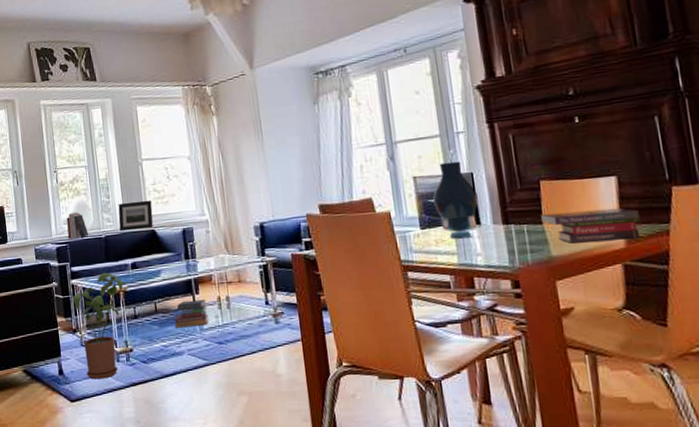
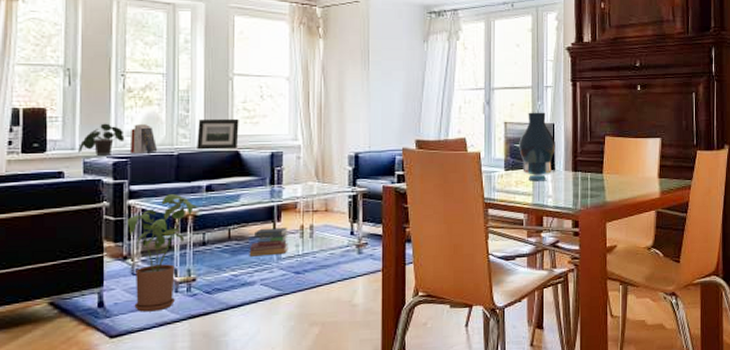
potted plant: none [30,214,63,243] -> present [78,123,125,155]
books: present [541,207,641,244] -> none [602,164,673,192]

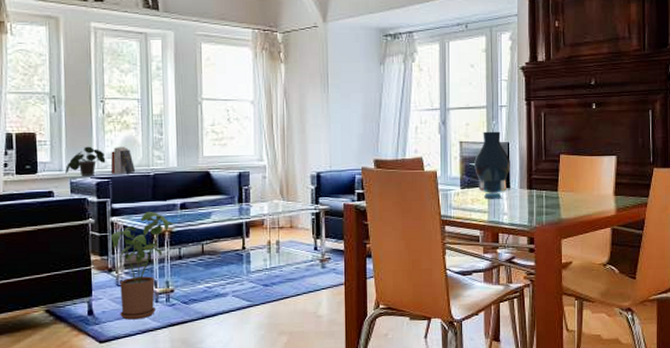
picture frame: present [197,118,239,150] -> none [170,140,209,170]
books: present [249,227,288,257] -> none [221,243,257,270]

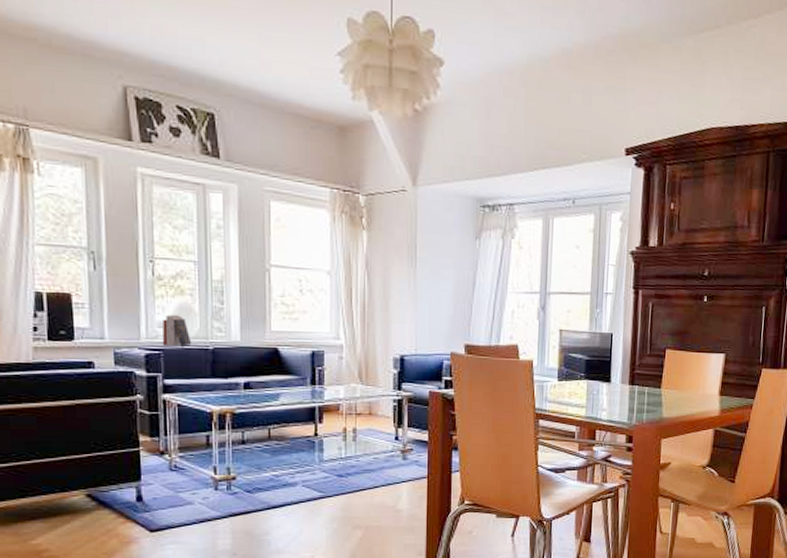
potted plant: present [65,146,106,176] -> none [108,312,157,347]
house plant: present [110,212,175,320] -> none [162,390,238,508]
vase: present [474,131,510,199] -> none [574,320,613,394]

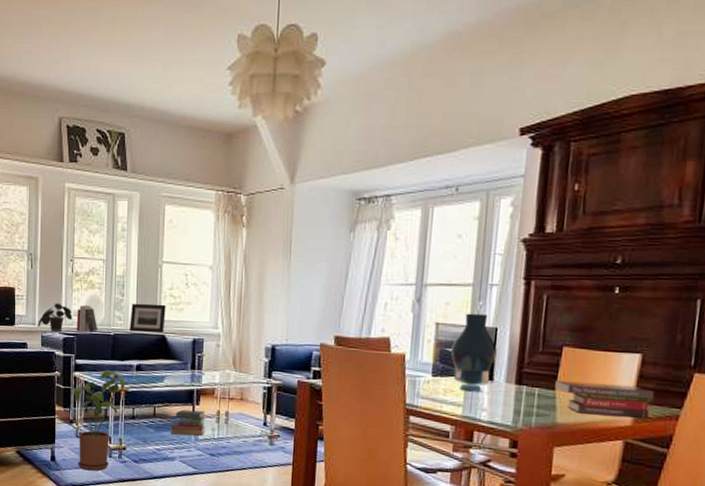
potted plant: none [108,312,157,347] -> present [38,303,73,331]
house plant: none [162,390,238,508] -> present [73,370,131,471]
picture frame: none [233,312,277,346] -> present [129,303,166,334]
books: none [290,429,331,457] -> present [170,409,205,436]
vase: none [574,320,613,394] -> present [451,313,497,392]
books: none [661,380,735,410] -> present [555,380,654,420]

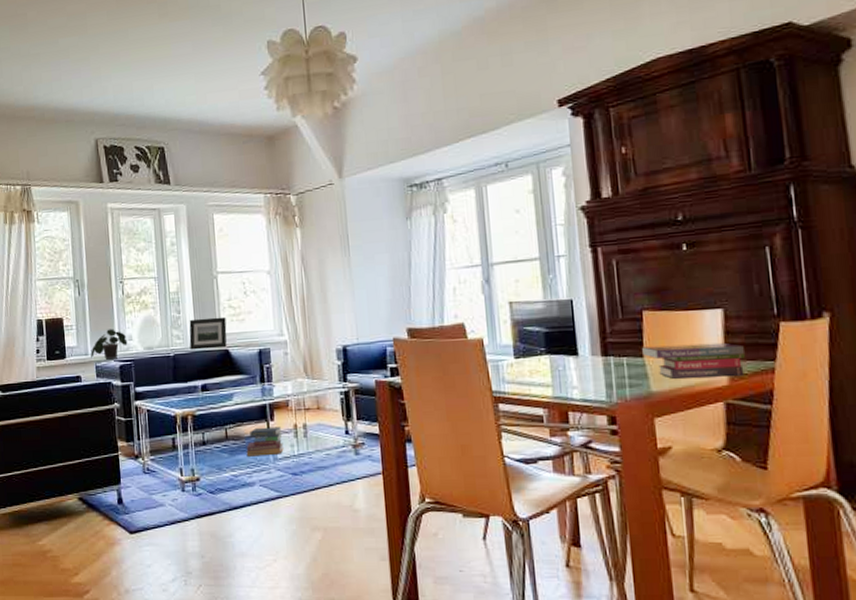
house plant: present [73,370,131,471] -> none [135,394,197,510]
books: present [76,305,98,332] -> none [132,328,156,357]
vase: present [451,313,497,392] -> none [529,286,577,370]

